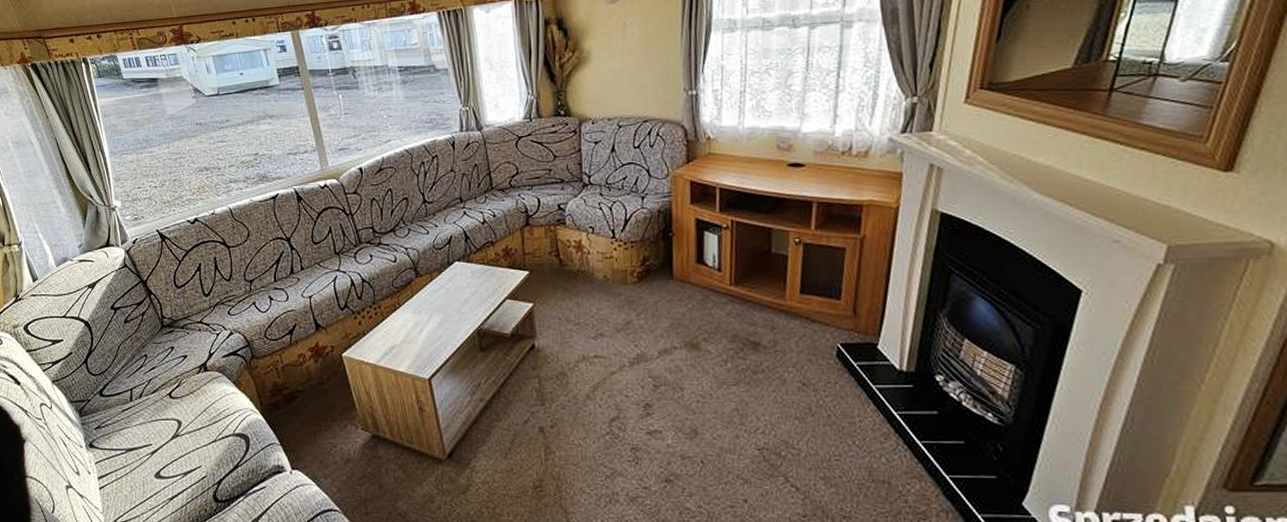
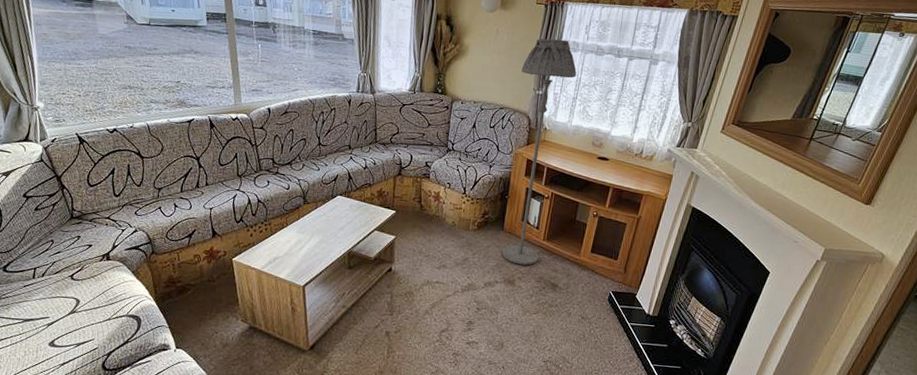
floor lamp: none [664,19,740,321] -> present [502,38,577,265]

